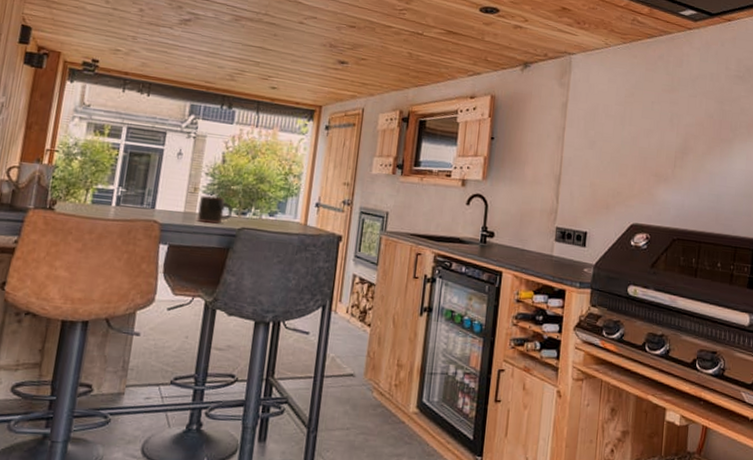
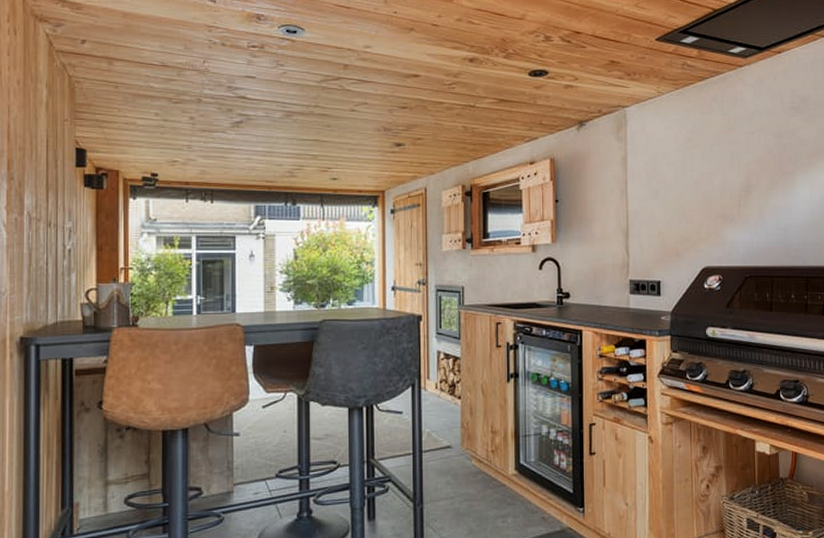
mug: present [196,195,233,224] -> none [277,292,311,320]

